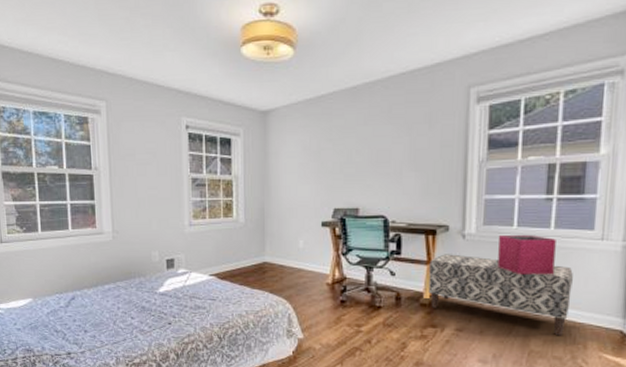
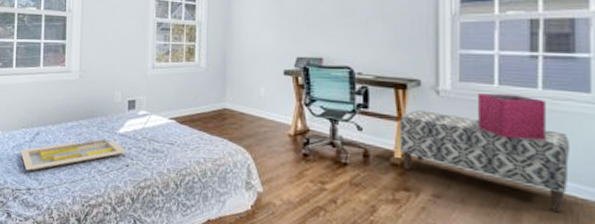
serving tray: none [56,300,168,336] -> present [21,139,127,171]

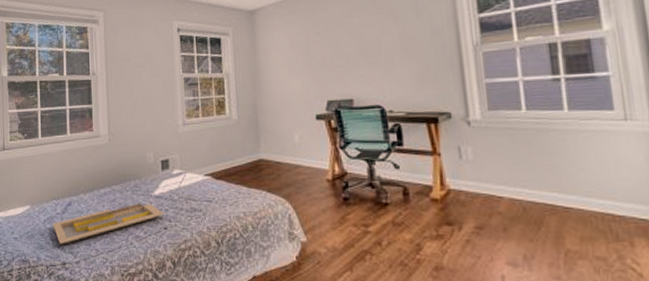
bench: present [400,110,569,213] -> none [435,142,604,232]
storage bin: present [477,93,546,141] -> none [506,119,577,162]

